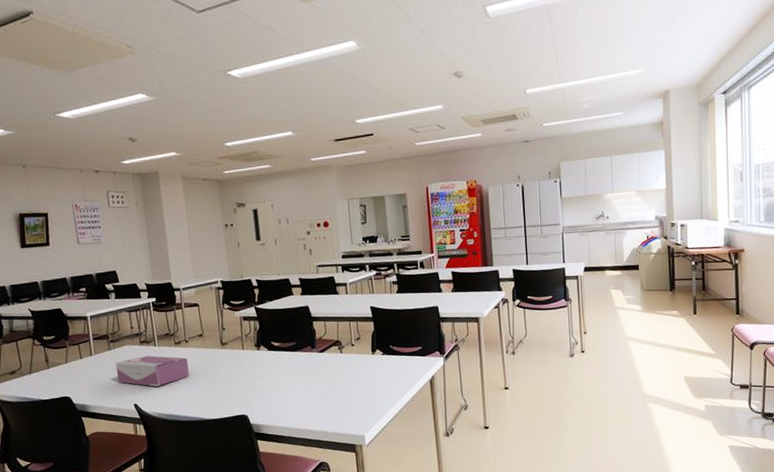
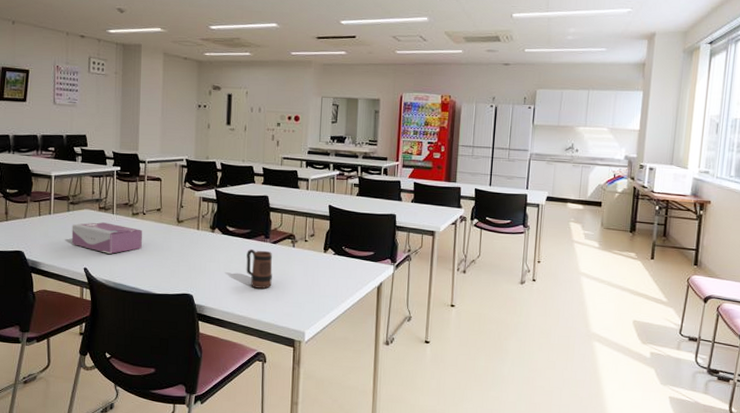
mug: none [295,360,325,399] -> present [246,249,273,289]

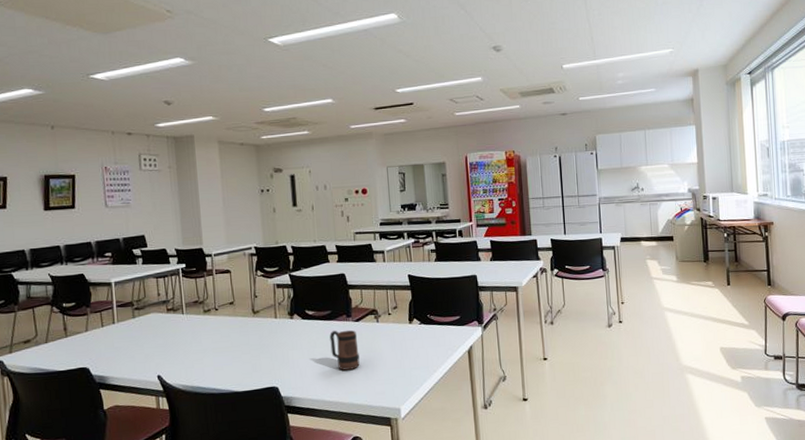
tissue box: present [71,222,143,254] -> none [139,324,218,357]

